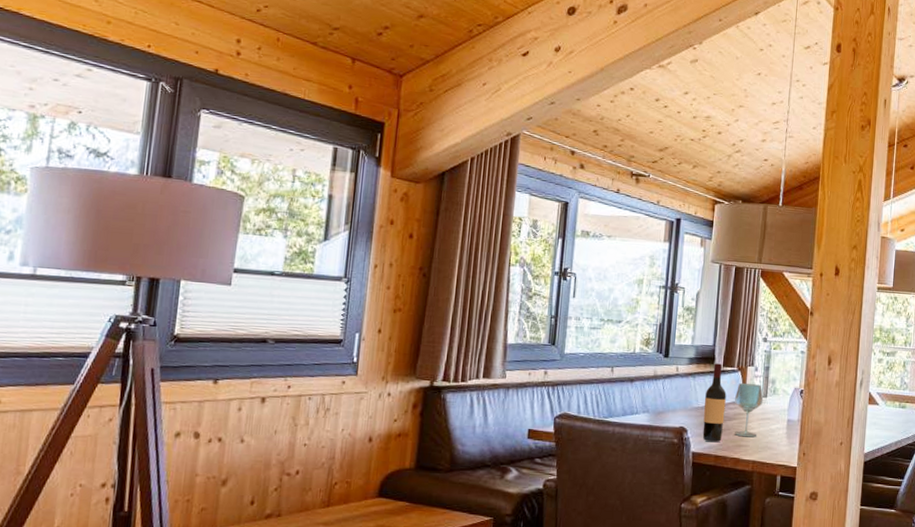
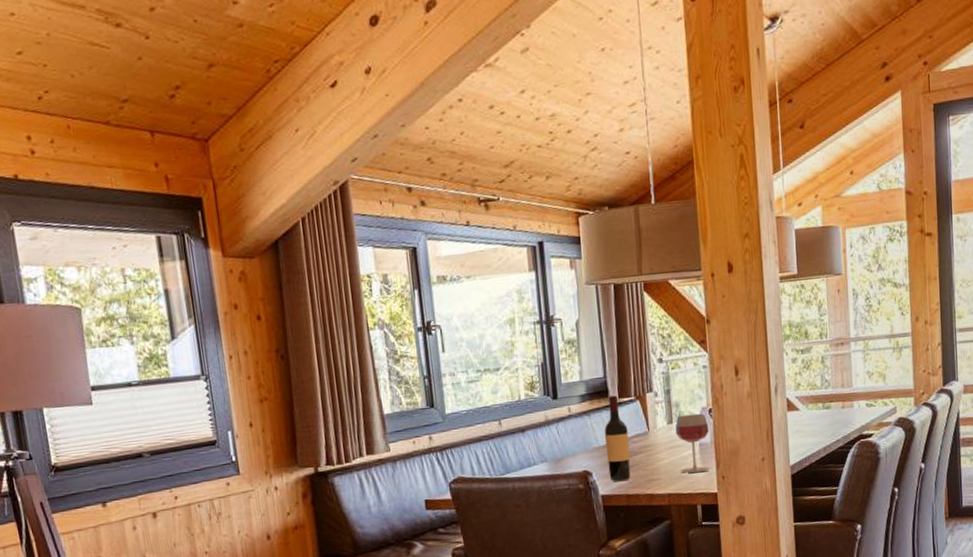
wine glass: present [734,383,763,437] -> none [637,411,670,470]
wineglass: none [767,391,798,446] -> present [675,413,710,473]

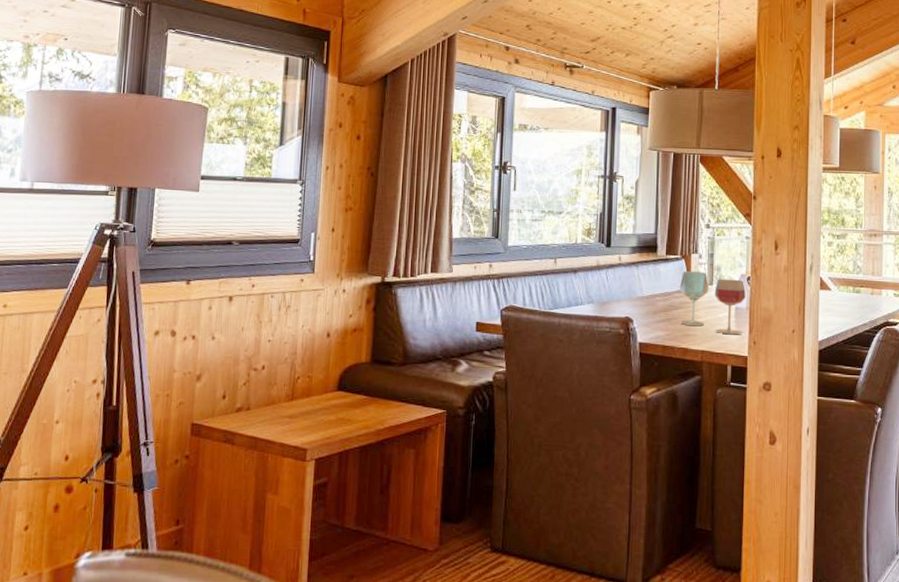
wine bottle: present [604,395,631,482] -> none [648,251,671,332]
wine glass: none [637,411,670,470] -> present [679,271,709,327]

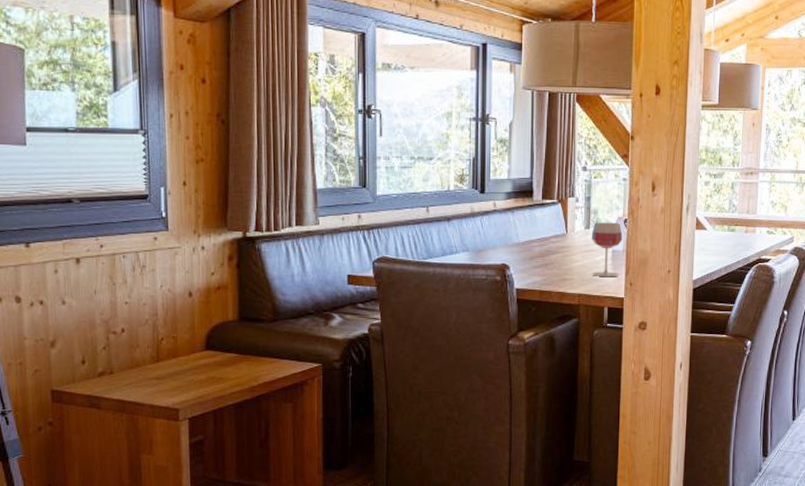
wine glass: present [679,271,709,327] -> none [556,216,586,271]

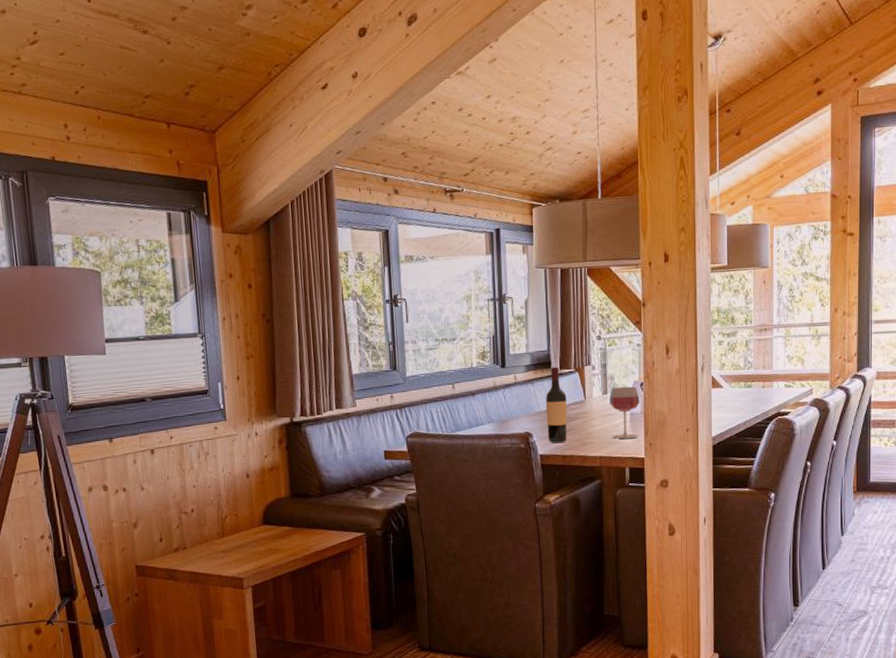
wine bottle: none [525,196,547,278] -> present [545,367,568,444]

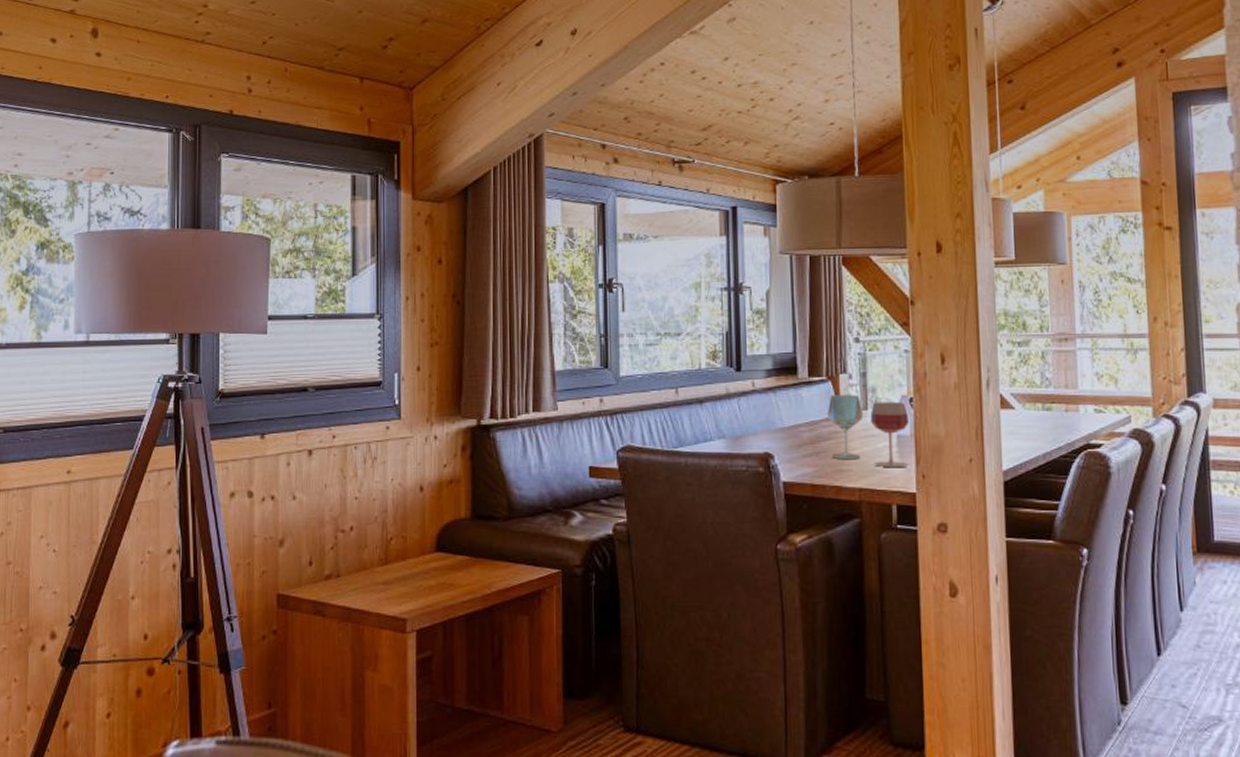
wine bottle: present [545,367,568,444] -> none [790,373,818,469]
wine glass: none [574,382,604,435] -> present [827,395,864,460]

